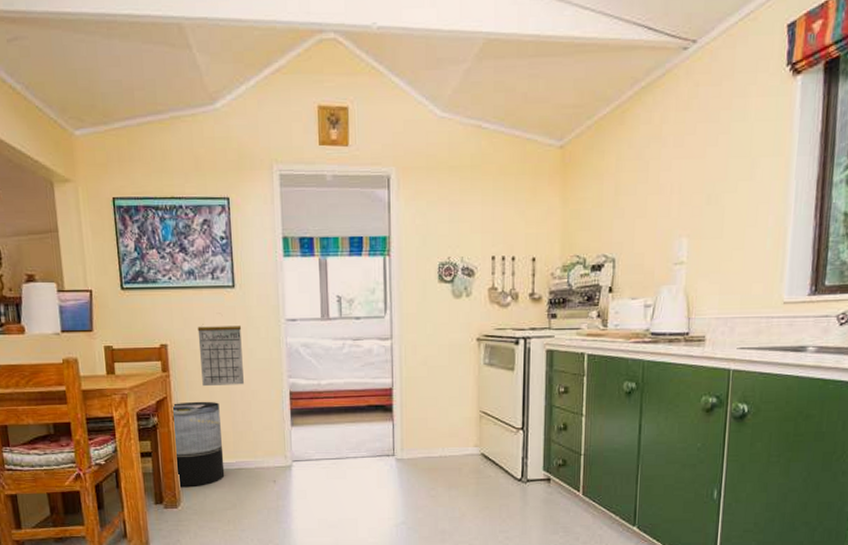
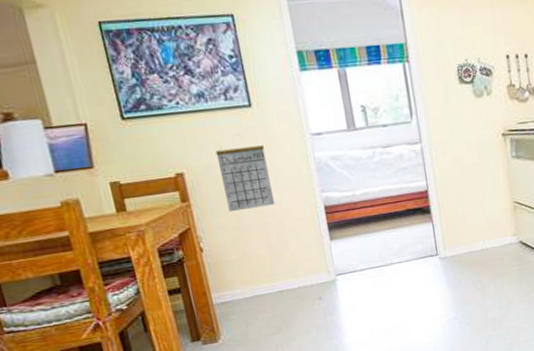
trash can: present [173,401,225,487] -> none [199,226,266,319]

